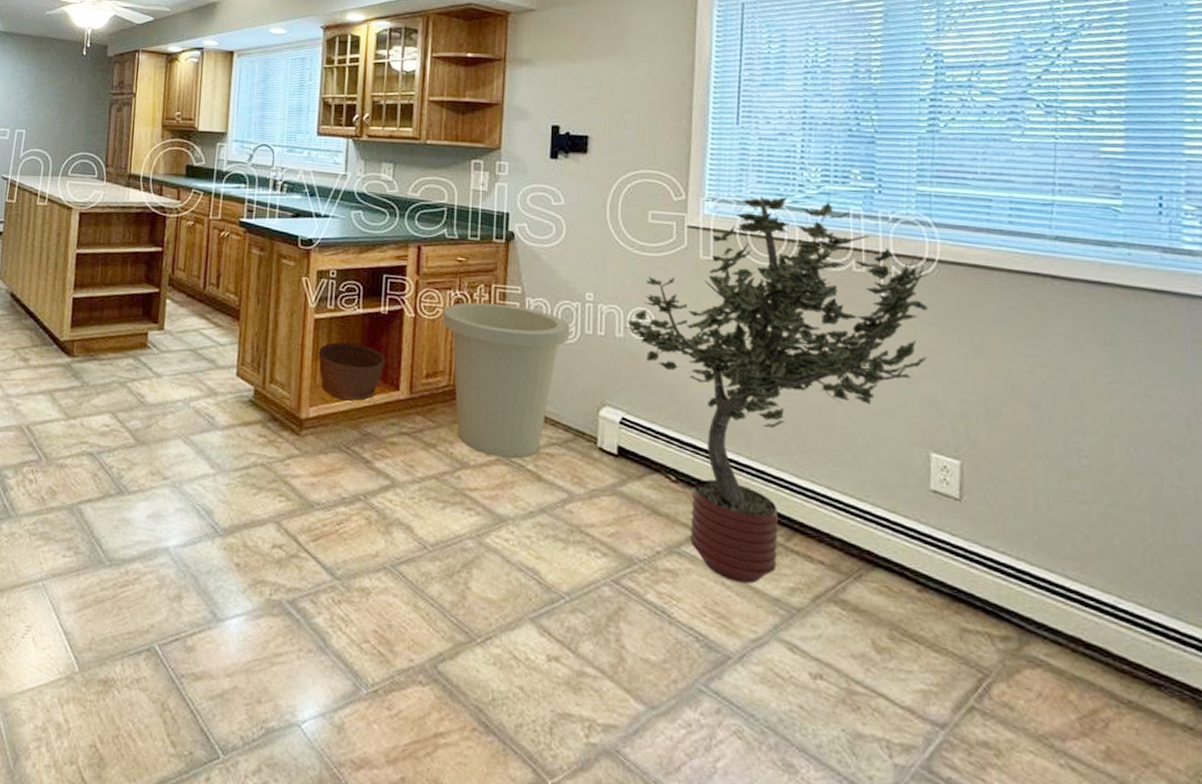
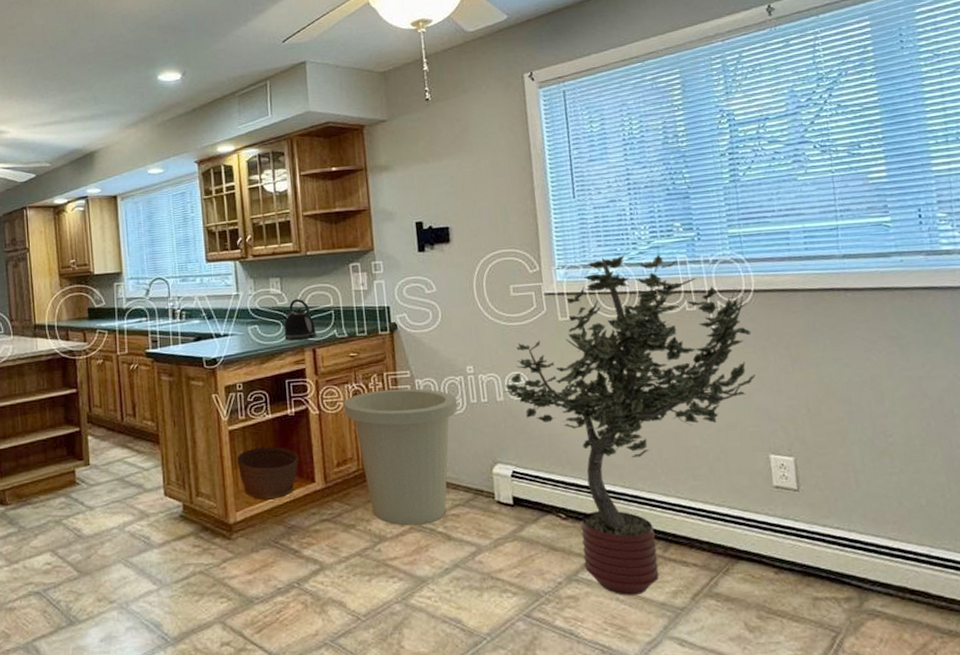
kettle: none [389,189,425,234] -> present [284,299,317,340]

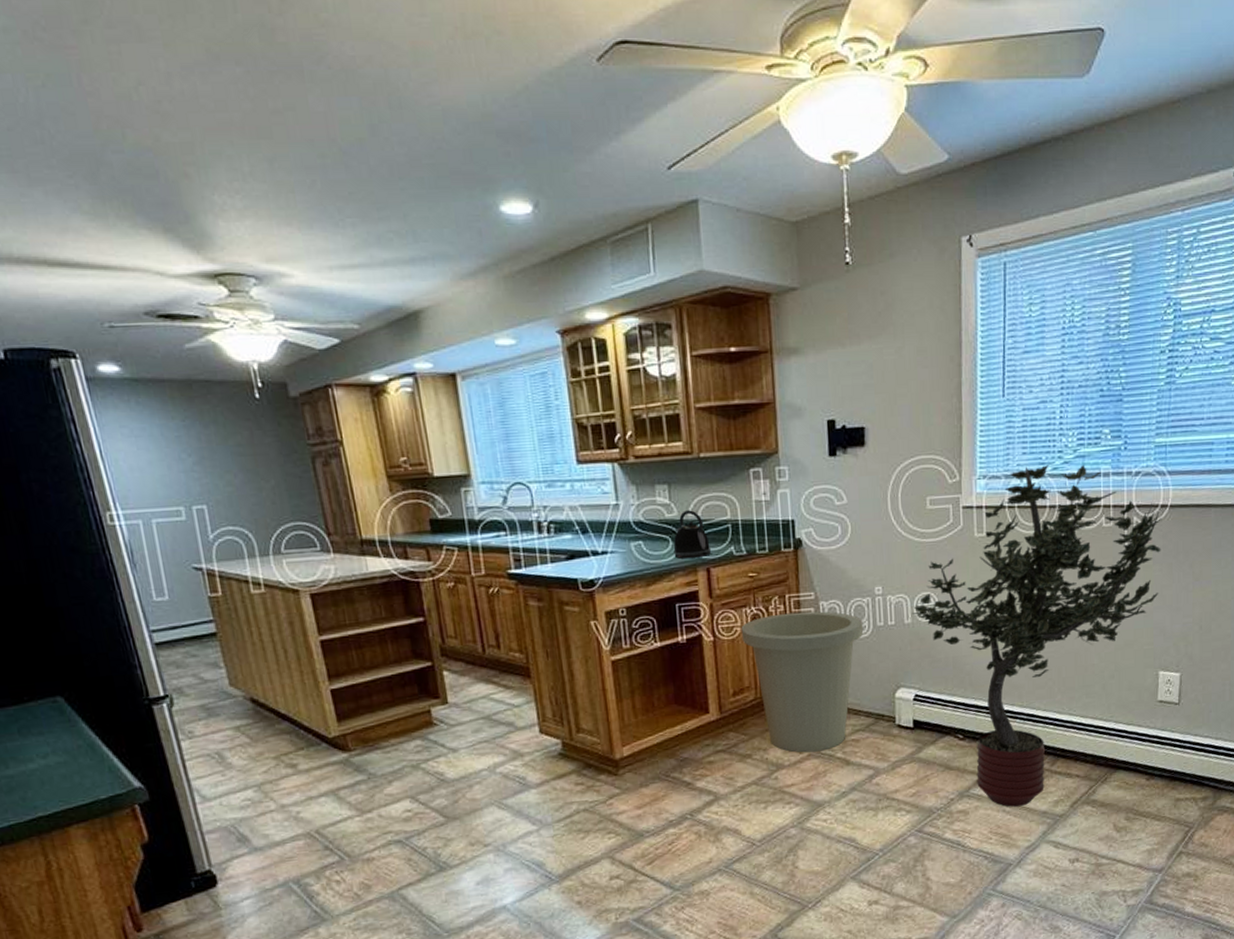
basket: present [237,446,299,500] -> none [621,676,692,734]

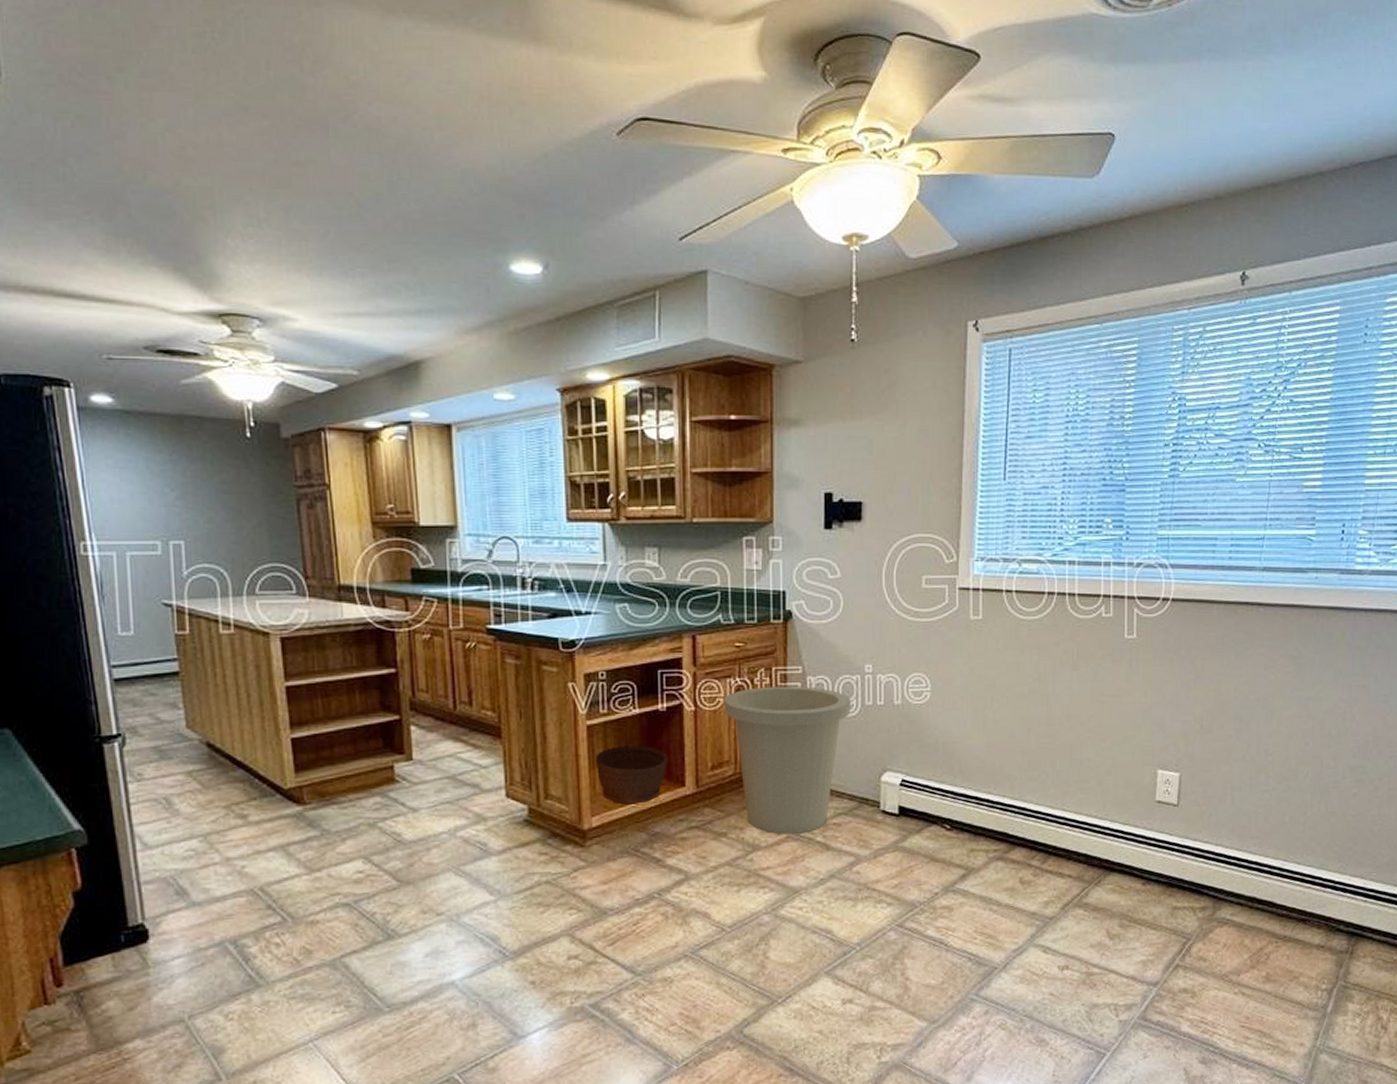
basket: none [621,676,692,734] -> present [595,745,669,805]
kettle: present [673,510,712,559] -> none [659,575,699,624]
potted tree: present [912,464,1162,807] -> none [902,551,1164,906]

